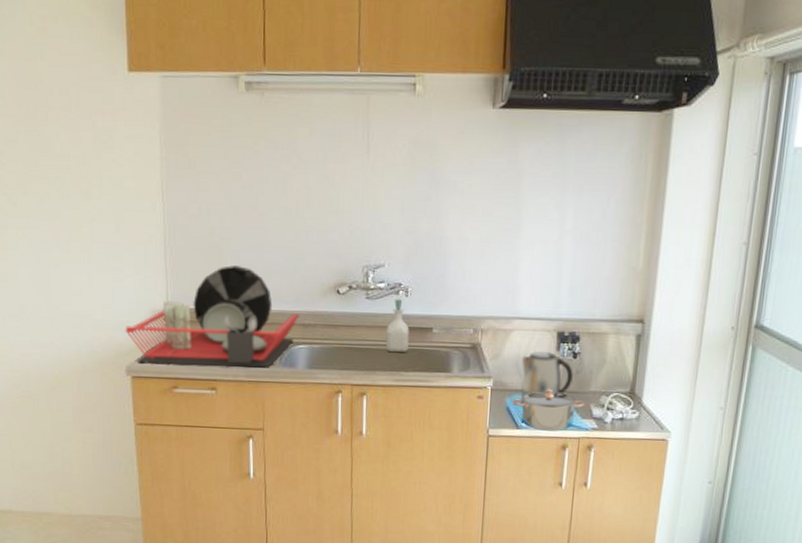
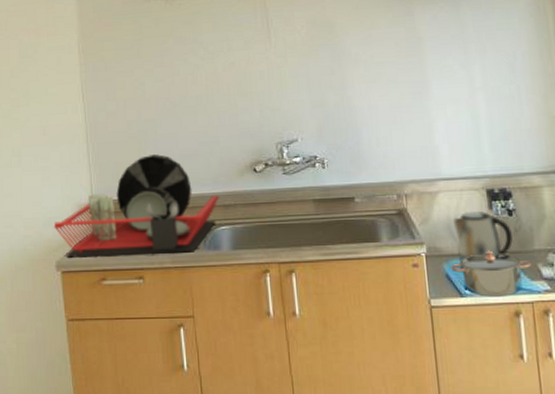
soap bottle: present [386,299,410,353] -> none [307,171,333,226]

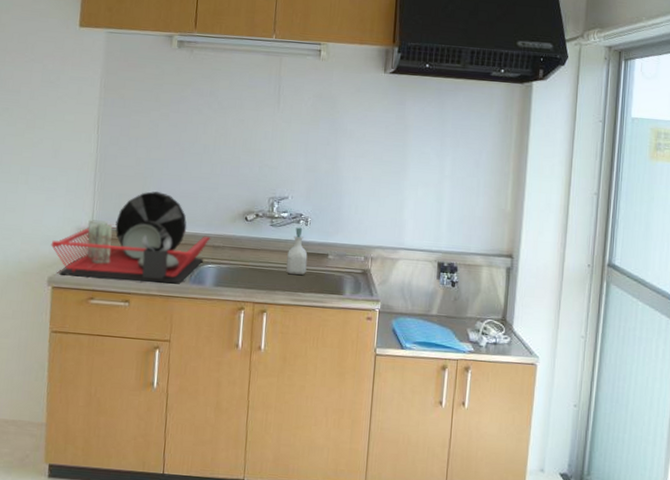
soap bottle: none [307,171,333,226] -> present [286,227,308,276]
cooking pot: present [451,250,532,297] -> none [398,313,463,353]
kettle: present [454,211,513,270] -> none [405,279,453,327]

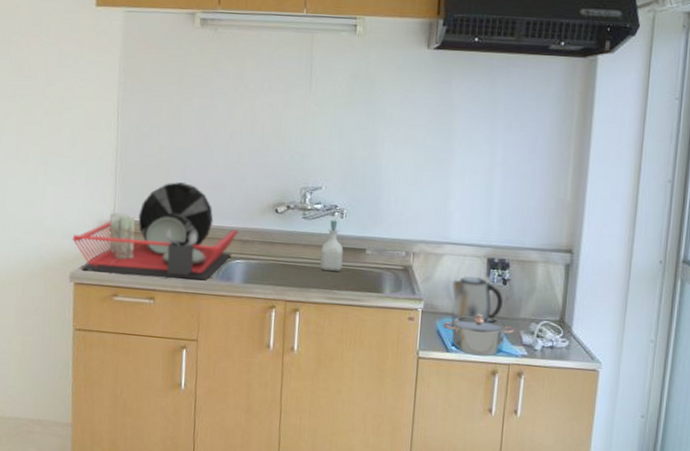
cooking pot: none [398,313,463,353] -> present [443,313,515,357]
kettle: none [405,279,453,327] -> present [451,276,504,328]

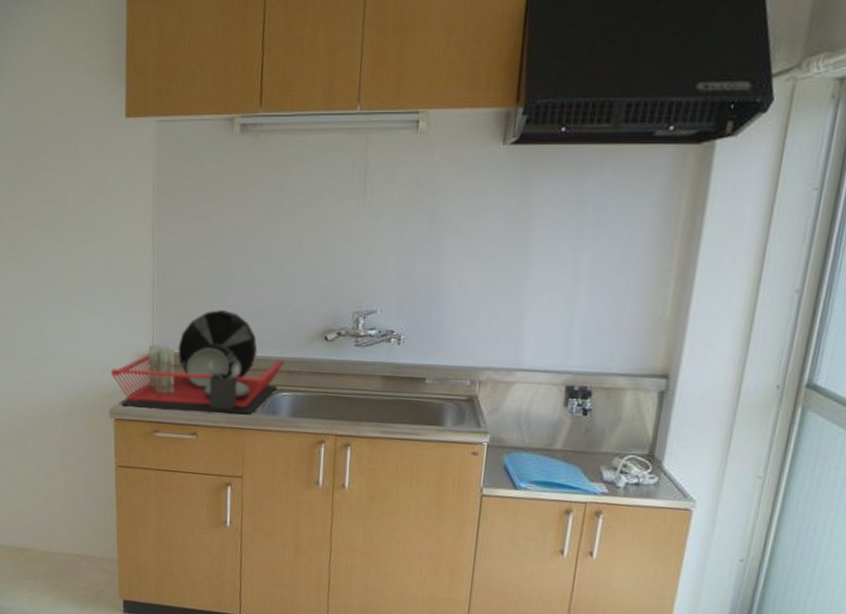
soap bottle: present [320,220,344,272] -> none [374,347,400,404]
cooking pot: present [443,313,515,357] -> none [511,447,595,495]
kettle: present [451,276,504,328] -> none [520,406,584,463]

